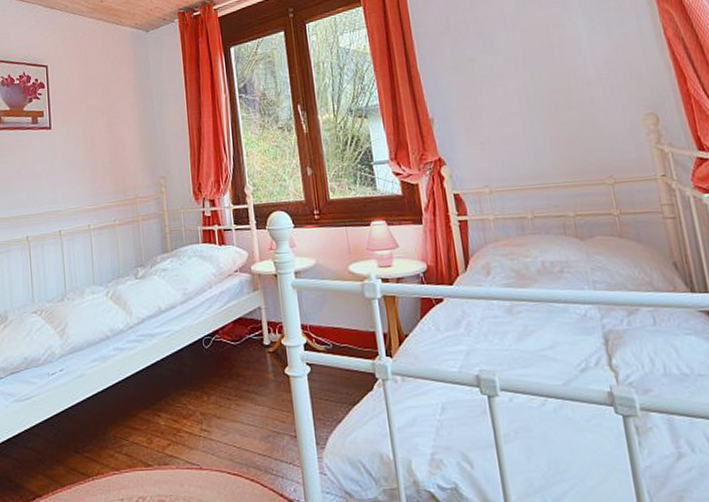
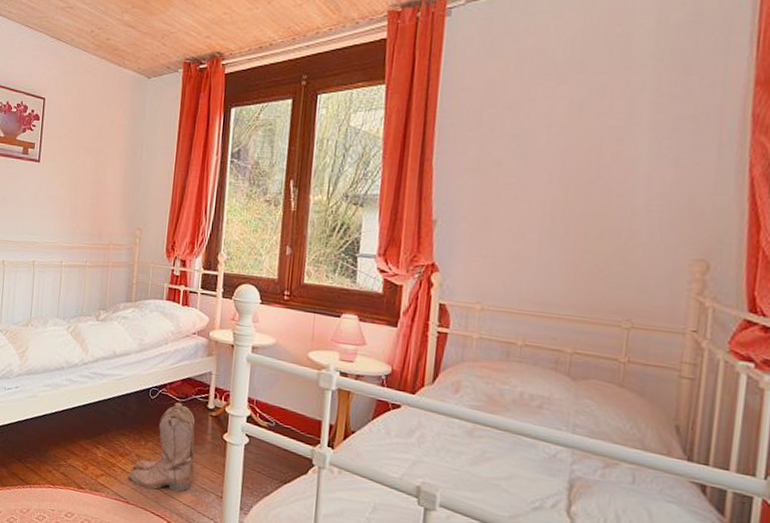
boots: none [197,346,263,447] -> present [129,402,195,492]

